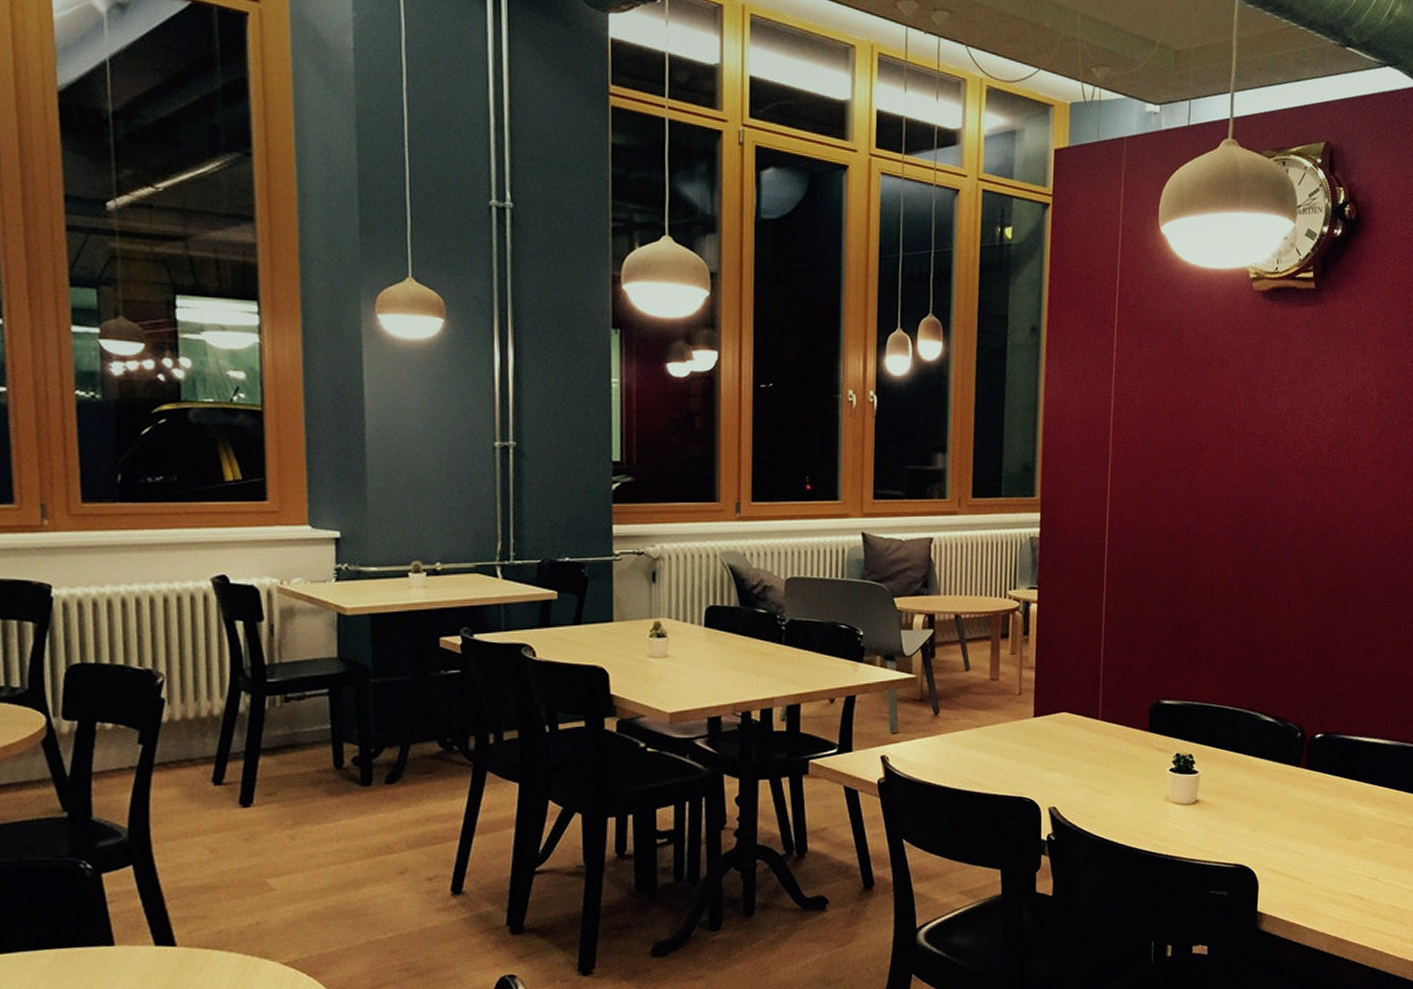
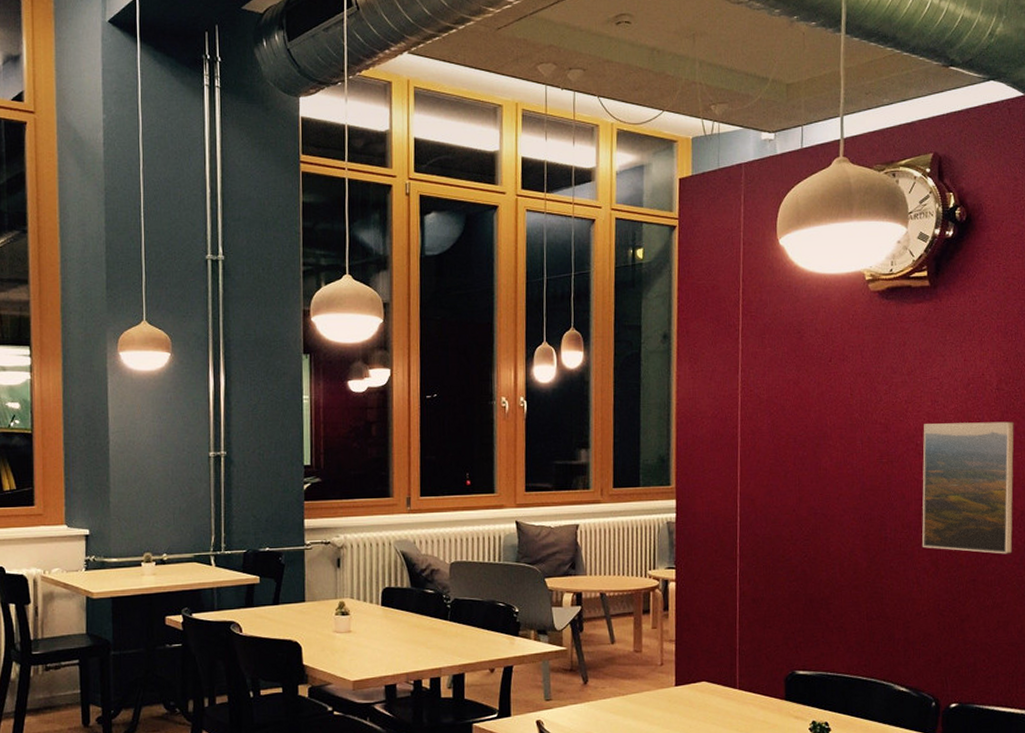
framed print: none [1296,438,1392,579] -> present [922,421,1014,554]

